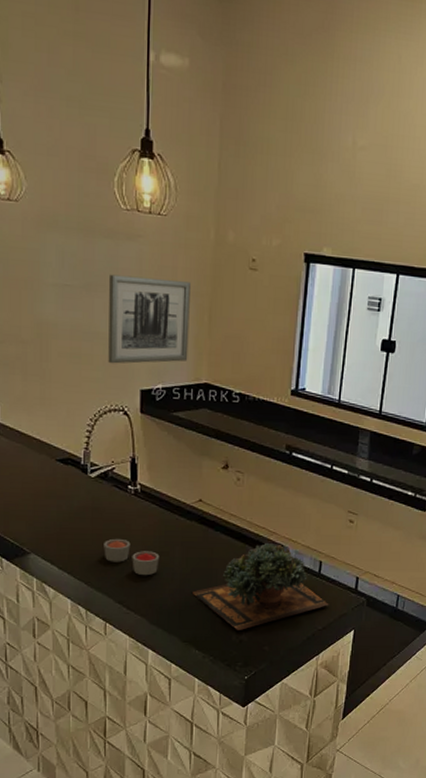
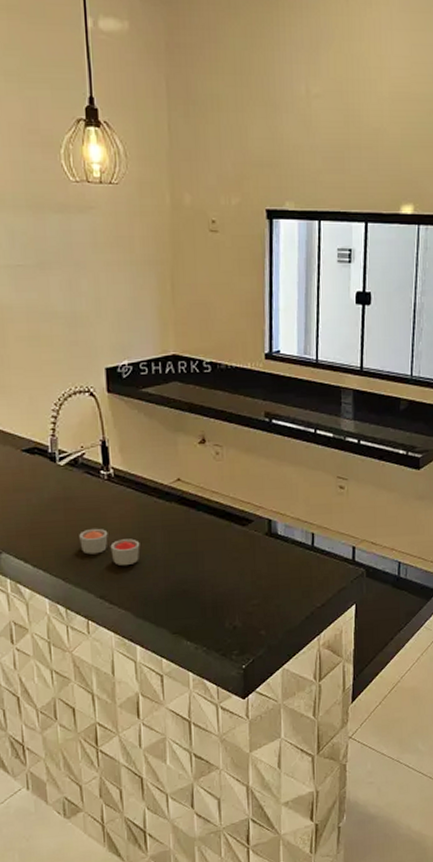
wall art: present [108,274,190,364] -> none [63,249,153,343]
succulent plant: present [191,543,329,630] -> none [177,519,326,616]

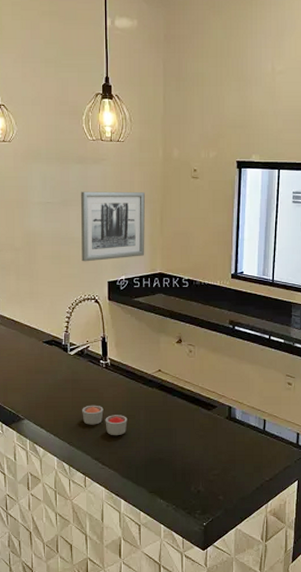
wall art: none [63,249,153,343] -> present [81,191,145,262]

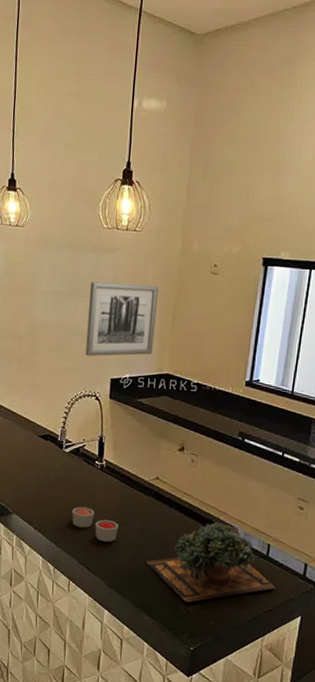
succulent plant: none [155,405,274,482] -> present [145,522,276,603]

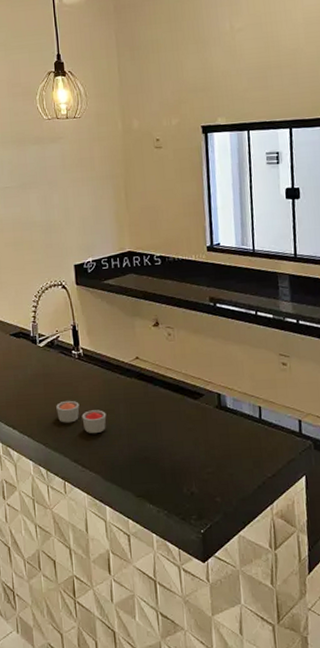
wall art: present [85,282,158,357] -> none [40,168,112,246]
succulent plant: present [145,522,276,603] -> none [139,393,275,482]

